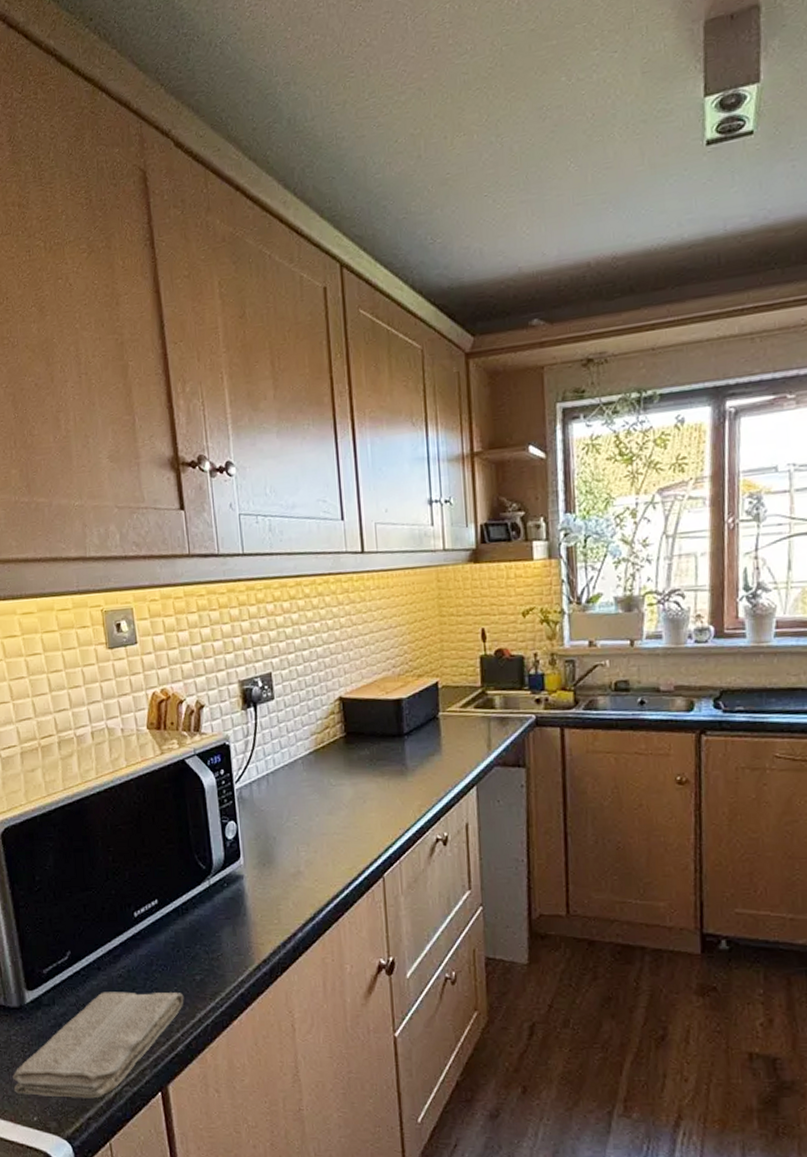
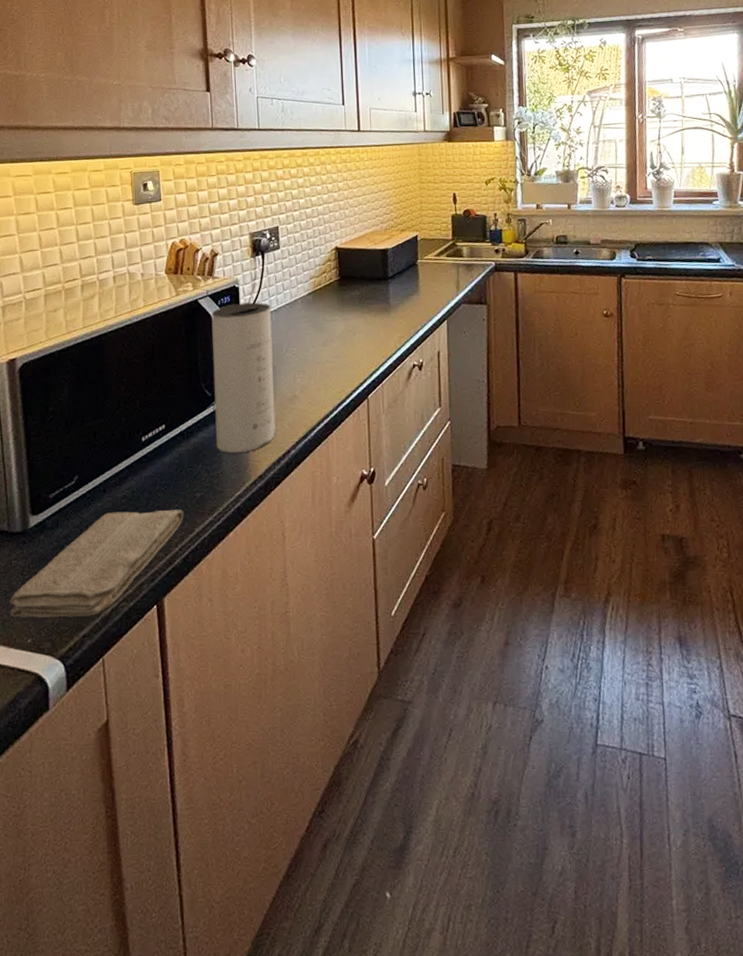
speaker: none [200,762,279,935] -> present [211,302,276,454]

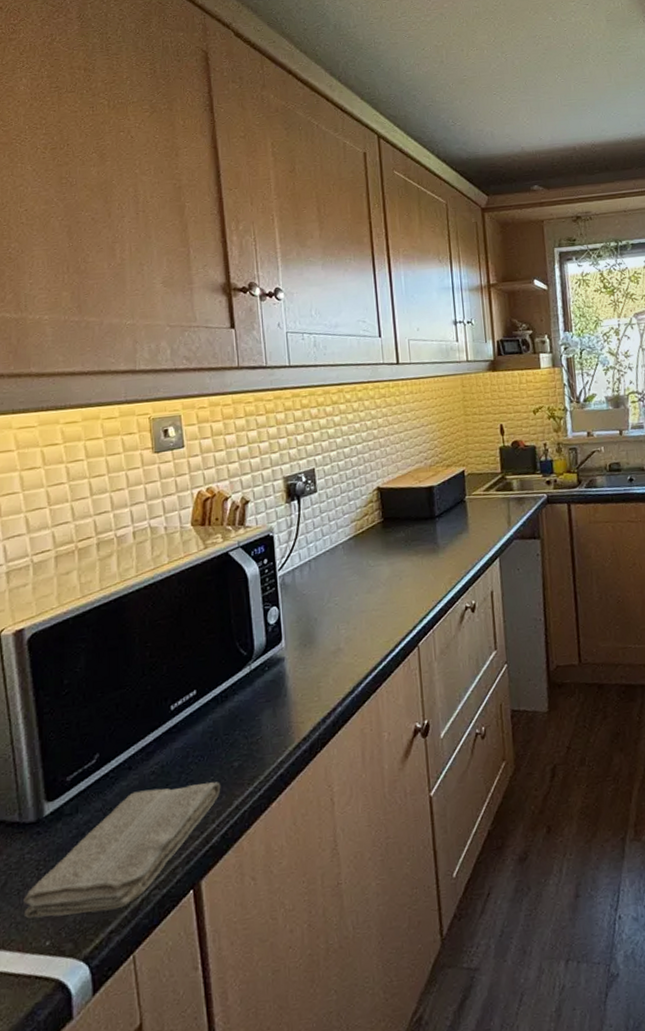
speaker: present [211,302,276,454] -> none [244,550,320,717]

